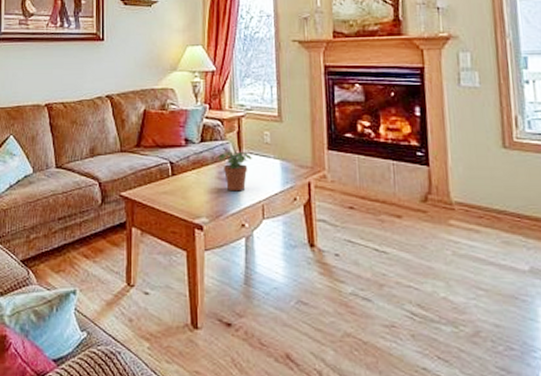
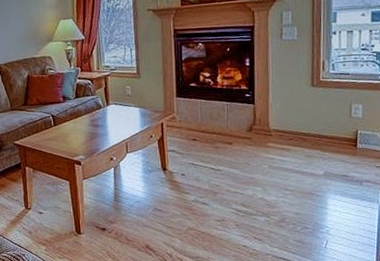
potted plant: present [218,152,252,192] -> none [90,104,117,134]

